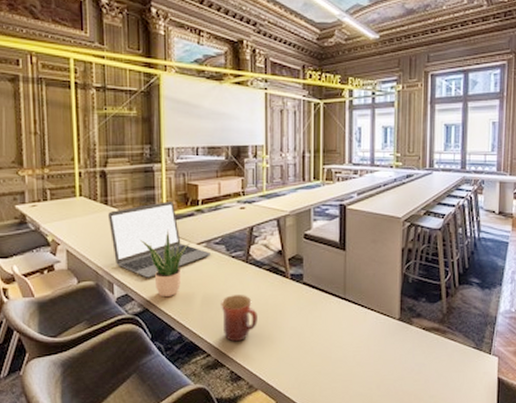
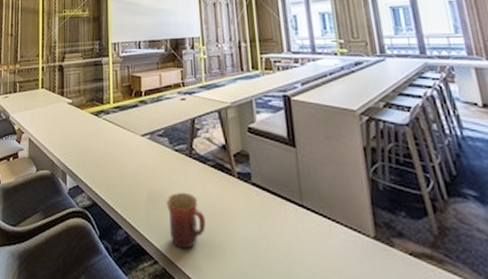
laptop: present [108,201,211,278] -> none [64,93,154,169]
potted plant: present [140,229,191,298] -> none [90,120,136,192]

